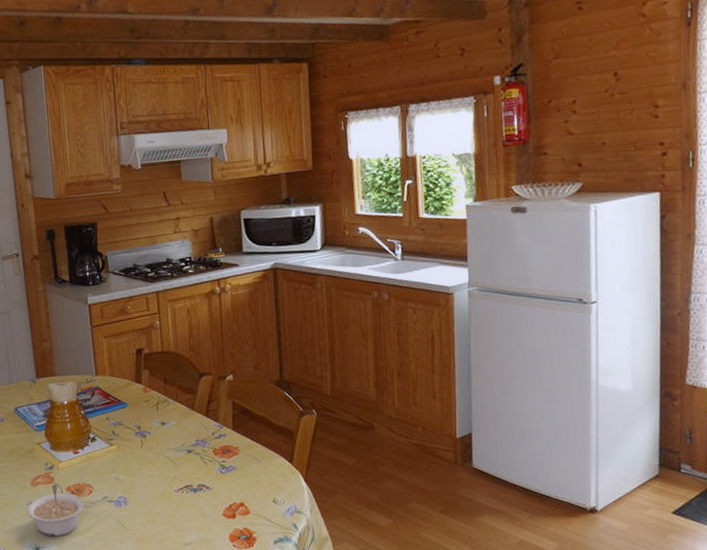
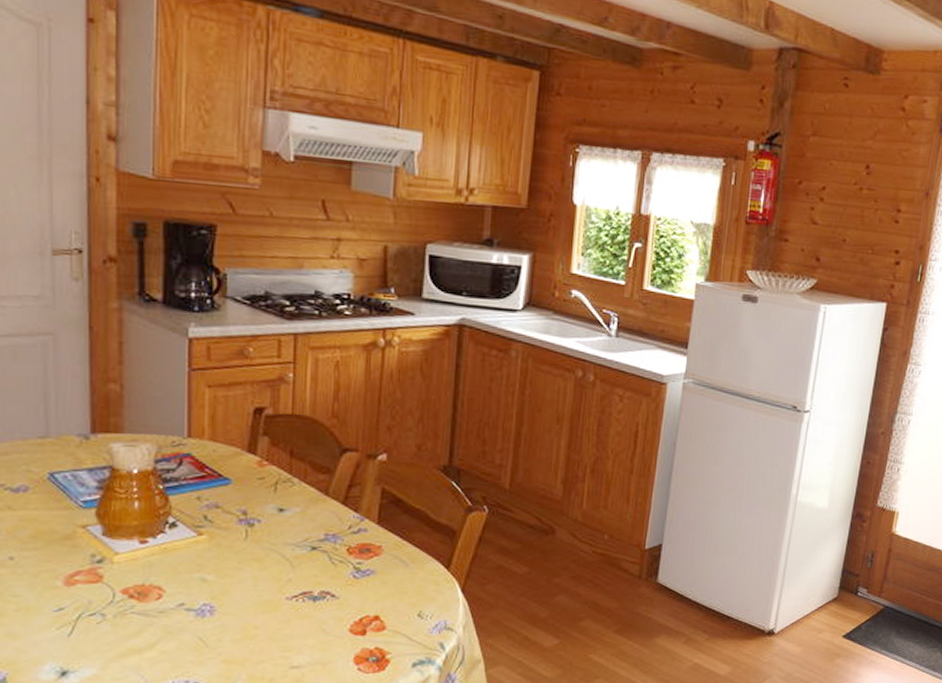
legume: present [27,484,84,537] -> none [53,583,146,657]

